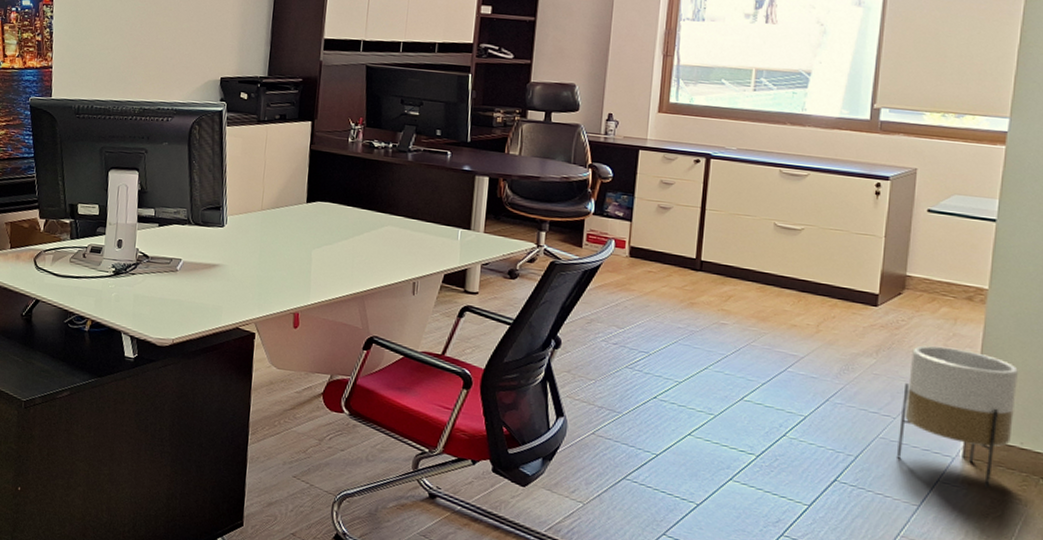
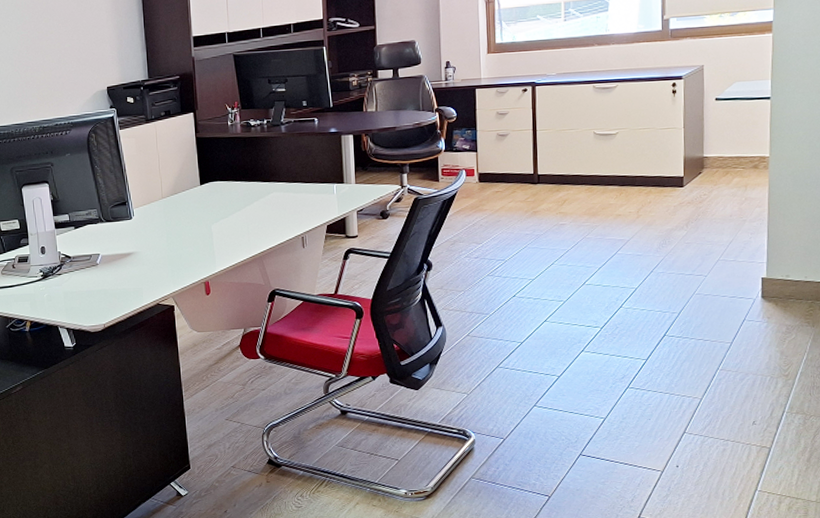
planter: present [897,345,1018,489] -> none [710,210,798,319]

